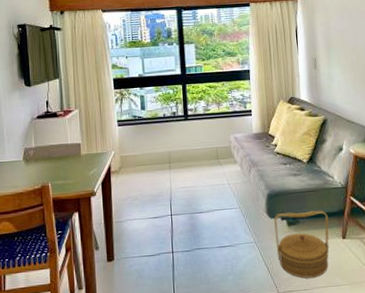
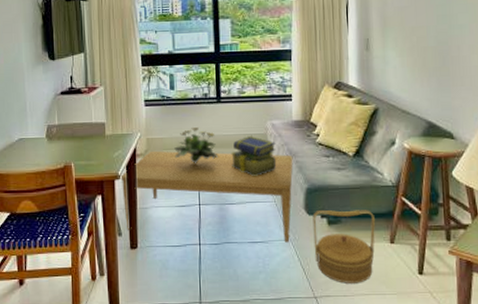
coffee table: none [96,164,255,245] -> present [120,150,293,242]
flowering plant: none [146,144,188,177] -> present [174,128,219,163]
stack of books: none [199,149,240,187] -> present [231,136,277,177]

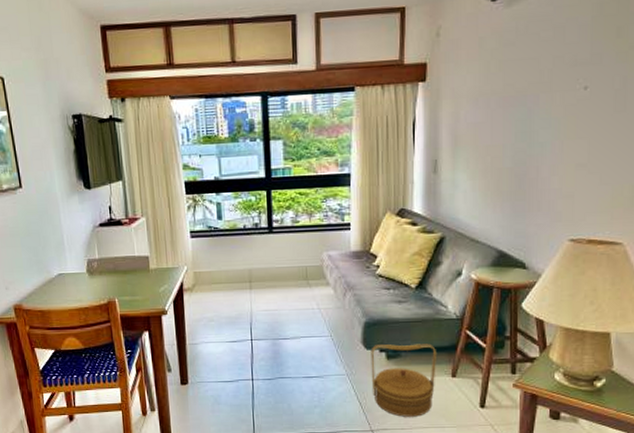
coffee table: present [120,150,293,242] -> none [167,284,351,377]
flowering plant: present [174,128,219,163] -> none [223,260,271,298]
stack of books: present [231,136,277,177] -> none [285,268,333,311]

